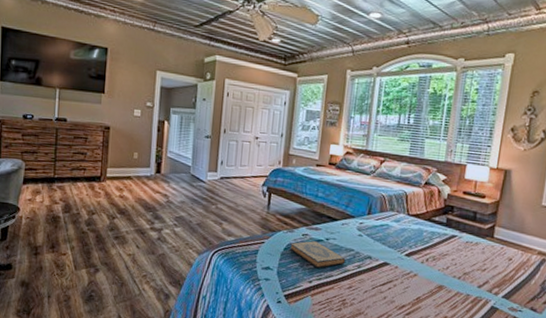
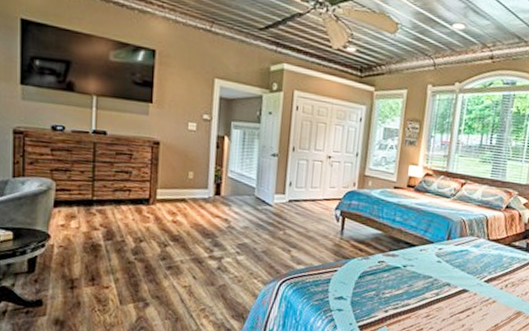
hardback book: present [290,241,346,269] -> none [365,268,424,298]

